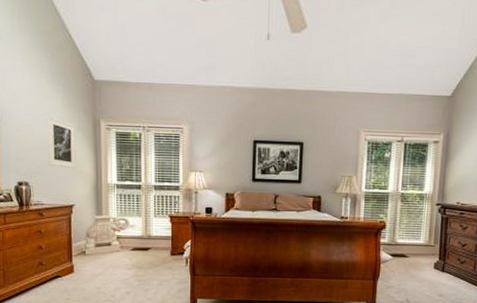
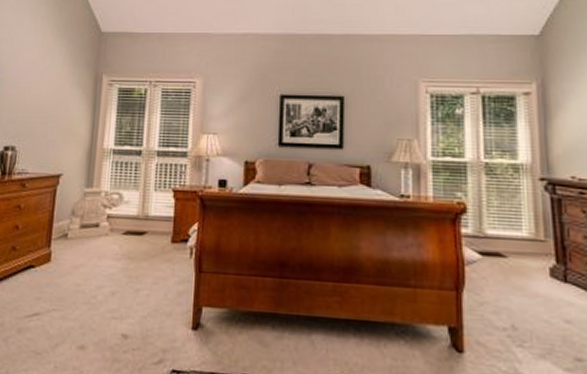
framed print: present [47,116,76,169] -> none [40,72,75,131]

